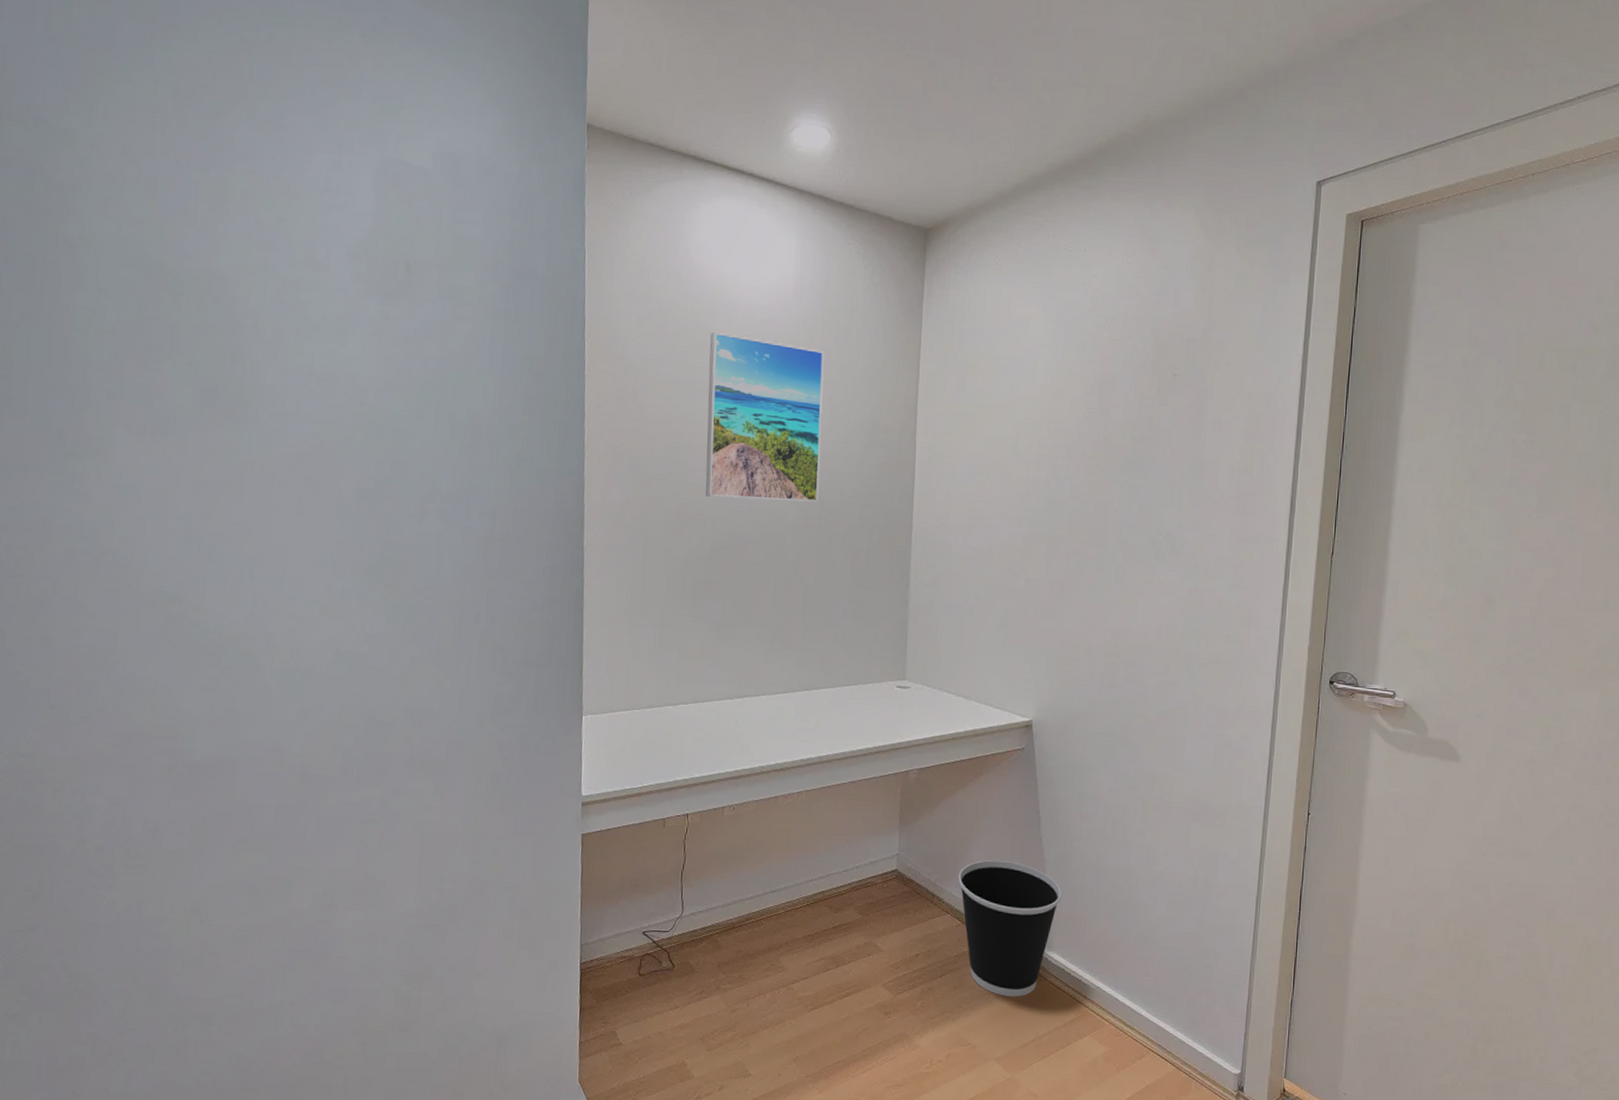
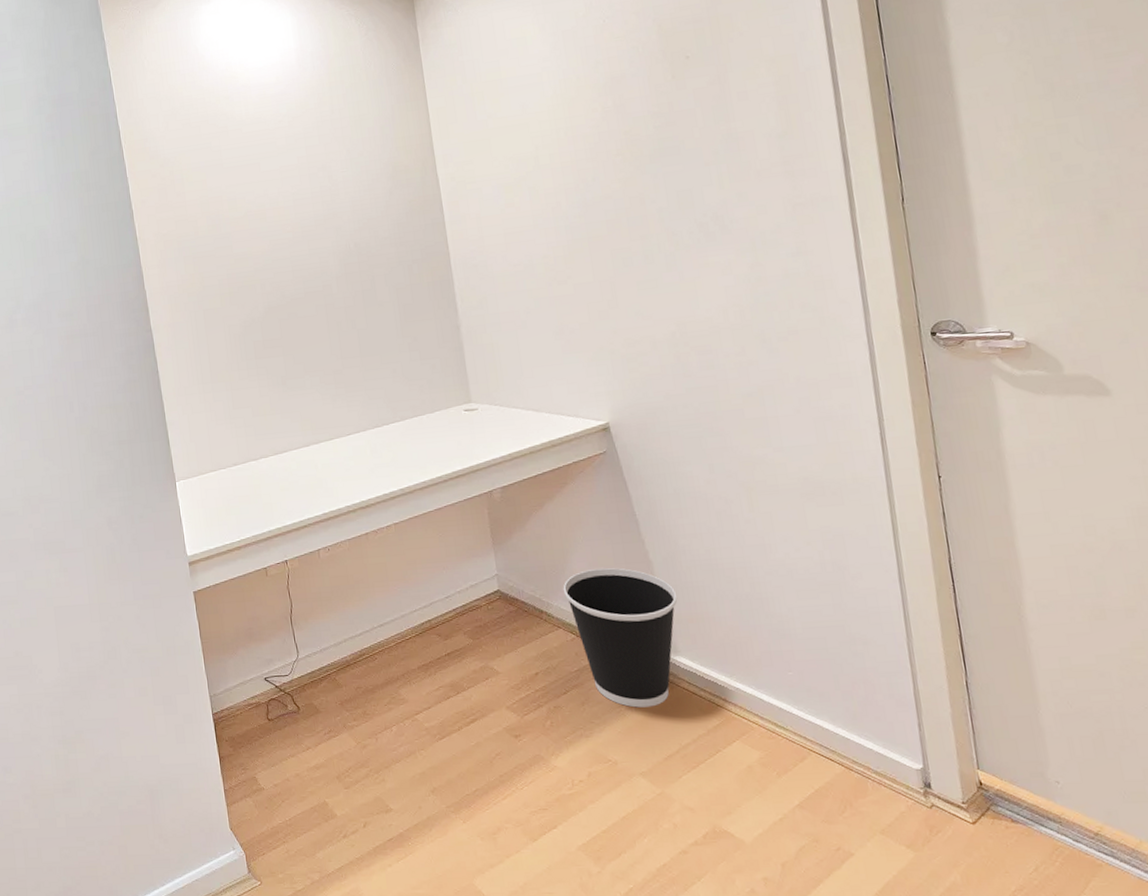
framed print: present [705,331,824,502] -> none [229,110,355,263]

